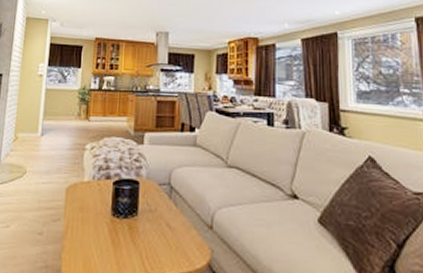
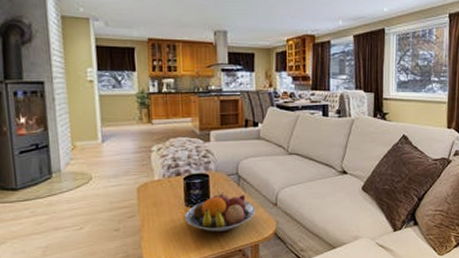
fruit bowl: none [110,204,188,253] -> present [185,192,256,232]

